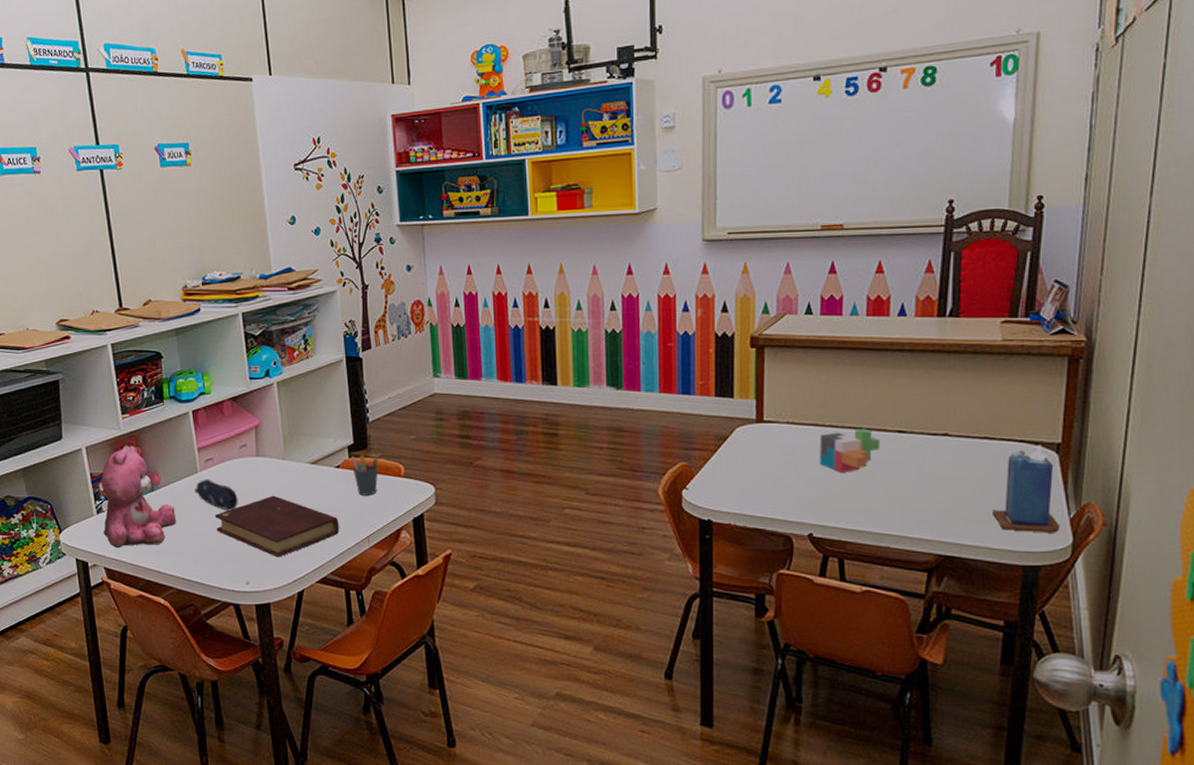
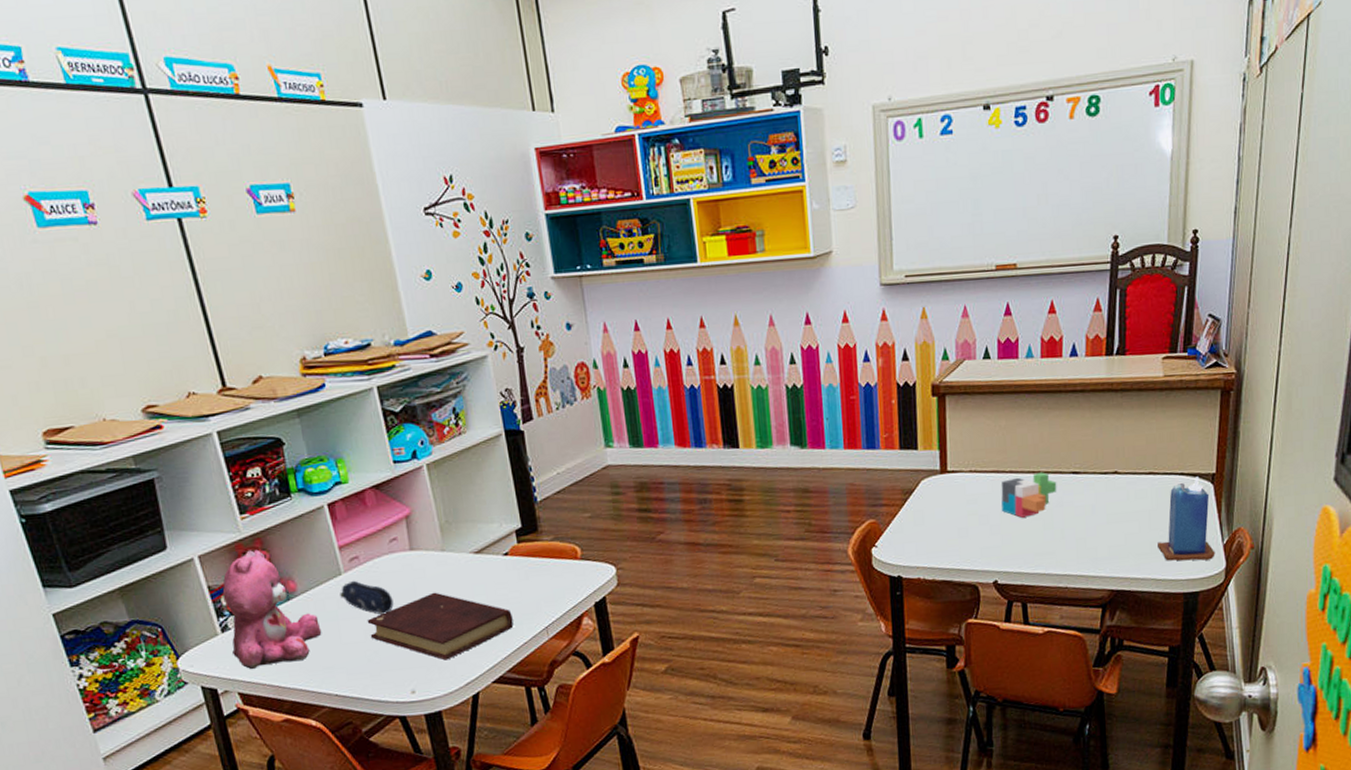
pen holder: present [351,455,379,496] -> none [520,539,553,584]

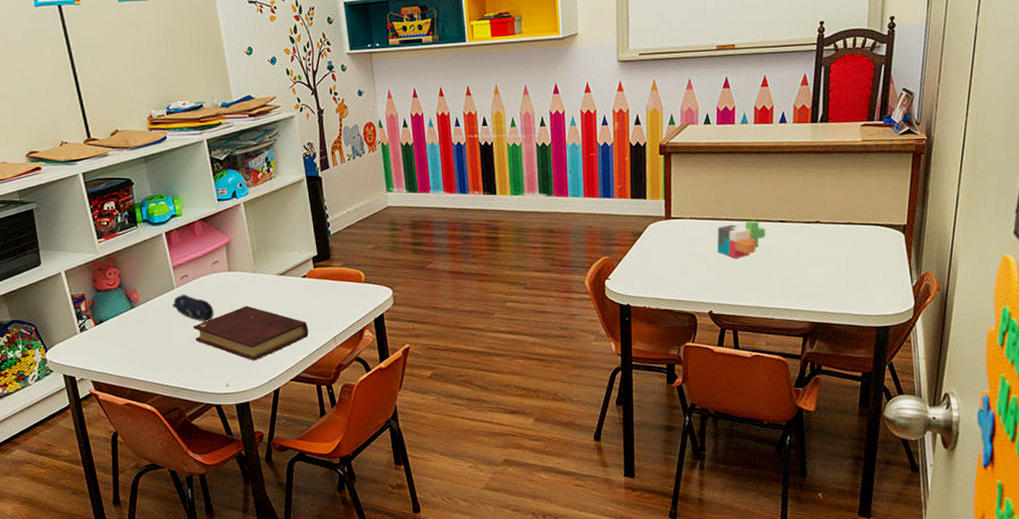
teddy bear: present [222,549,322,669] -> none [82,267,158,362]
candle: present [1158,476,1215,561] -> none [854,227,905,300]

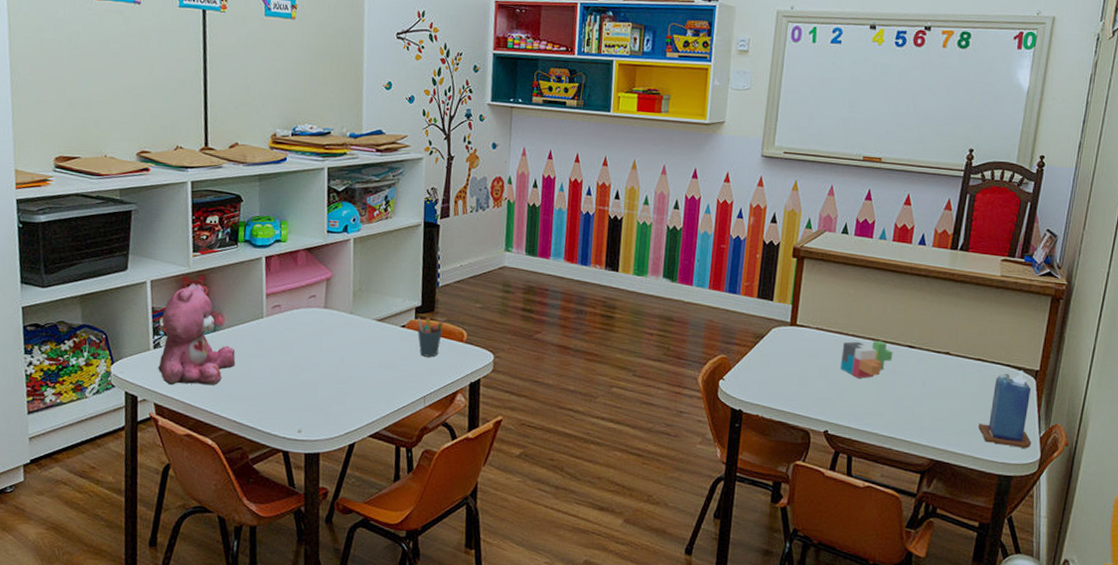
teddy bear: none [82,267,158,362] -> present [158,283,236,386]
pencil case: present [172,294,214,323] -> none [258,325,301,359]
book: present [193,305,309,361] -> none [274,347,398,409]
pen holder: none [315,265,342,301] -> present [417,317,443,357]
candle: none [854,227,905,300] -> present [979,370,1032,449]

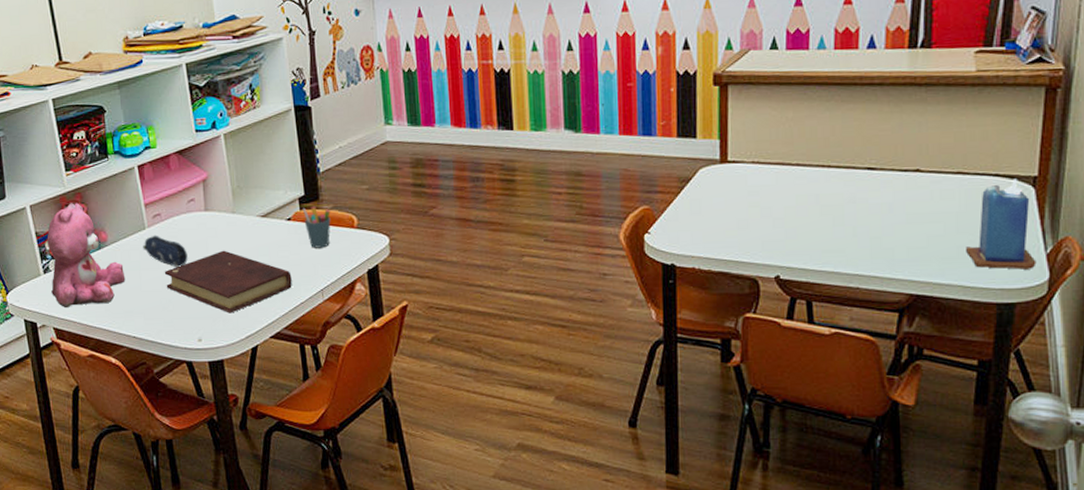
pencil case: none [258,325,301,359] -> present [143,235,188,268]
book: none [274,347,398,409] -> present [164,250,292,313]
toy blocks: present [841,340,893,379] -> none [786,166,850,212]

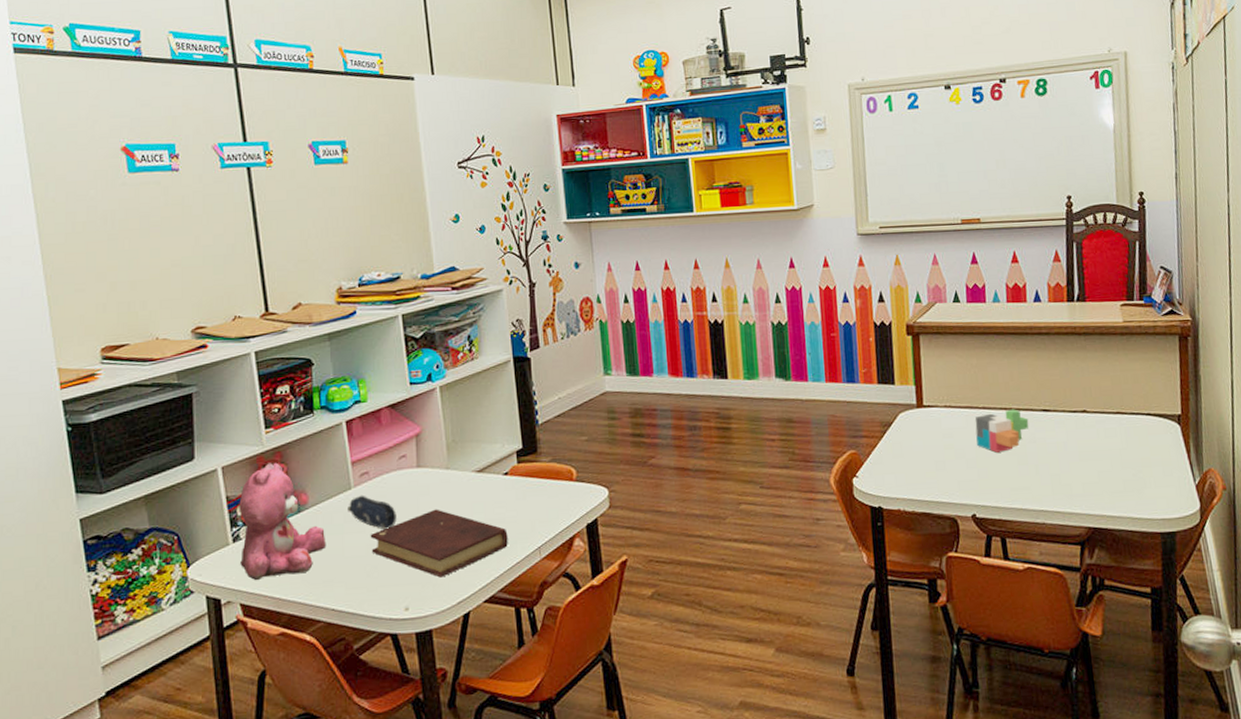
pen holder: present [302,207,331,248] -> none [520,460,550,504]
toy blocks: none [786,166,850,212] -> present [975,409,1029,453]
candle: present [966,179,1037,270] -> none [1130,417,1189,500]

